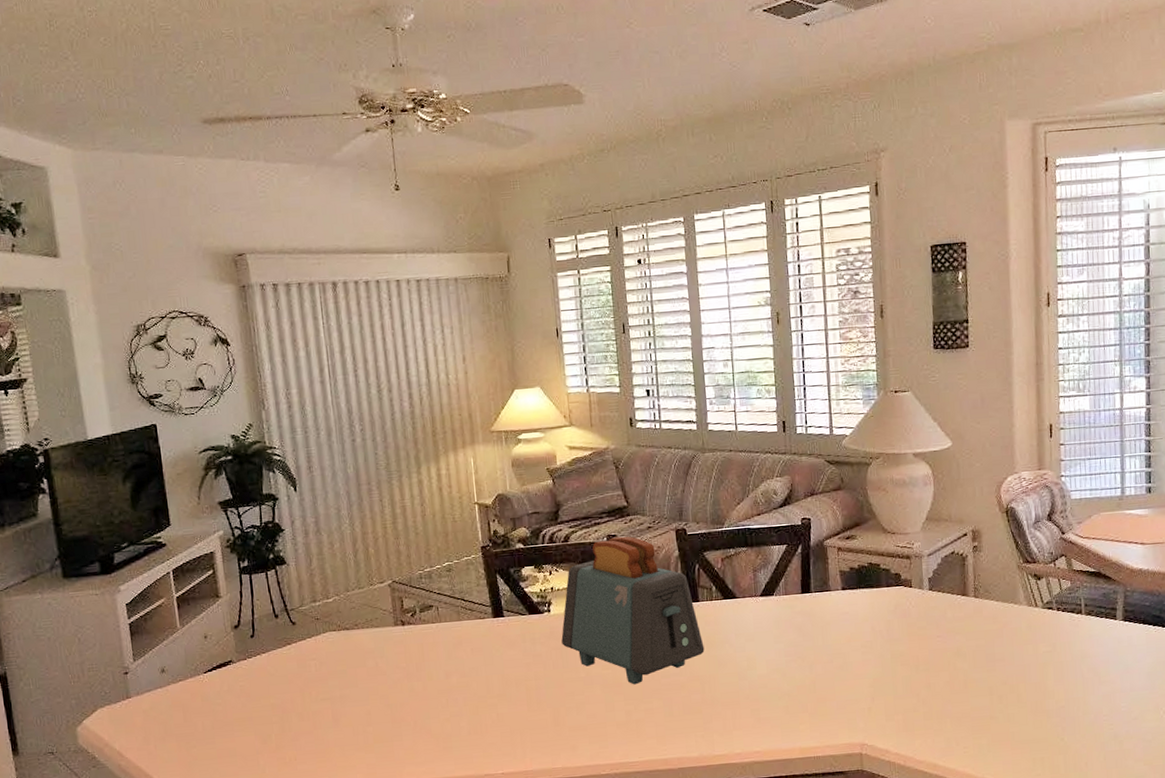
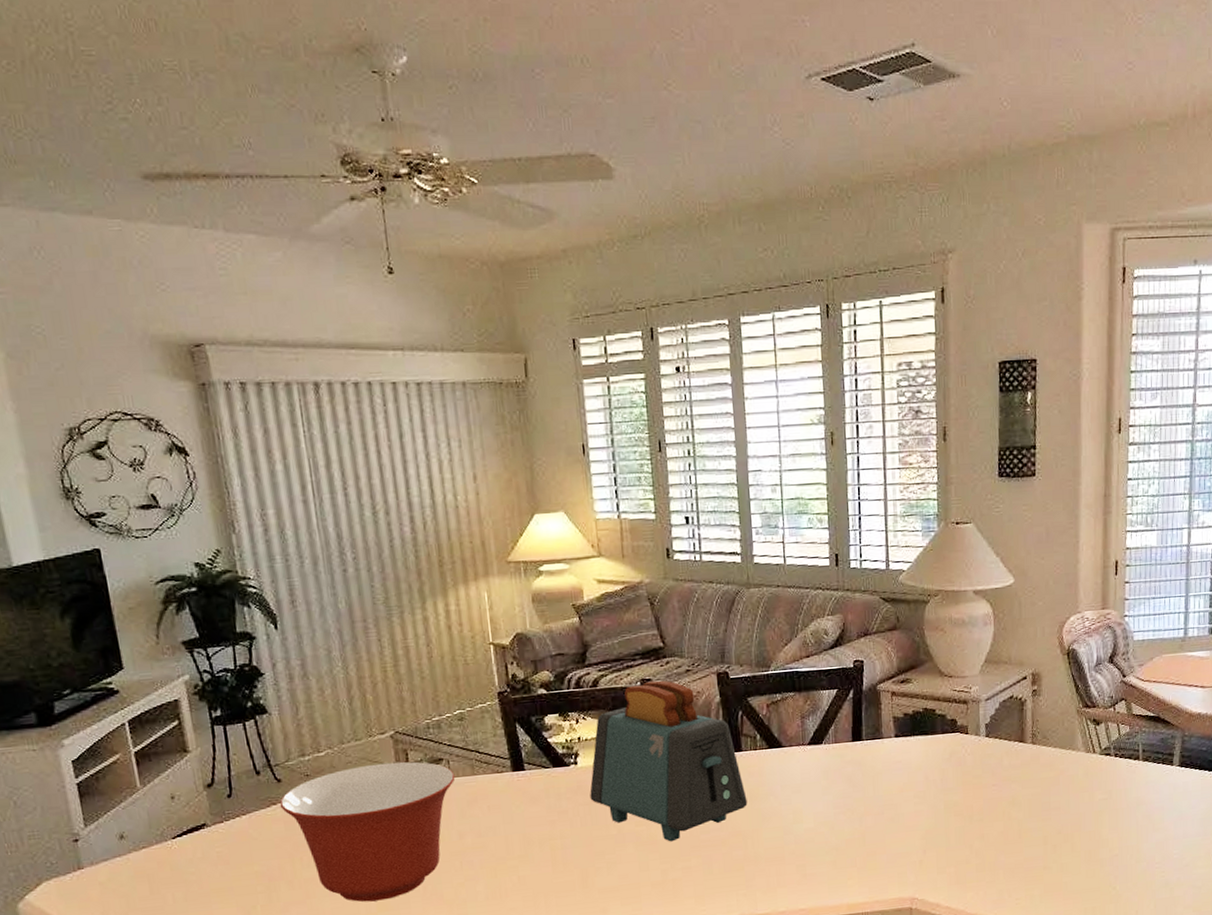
mixing bowl: none [293,608,443,734] -> present [279,761,455,902]

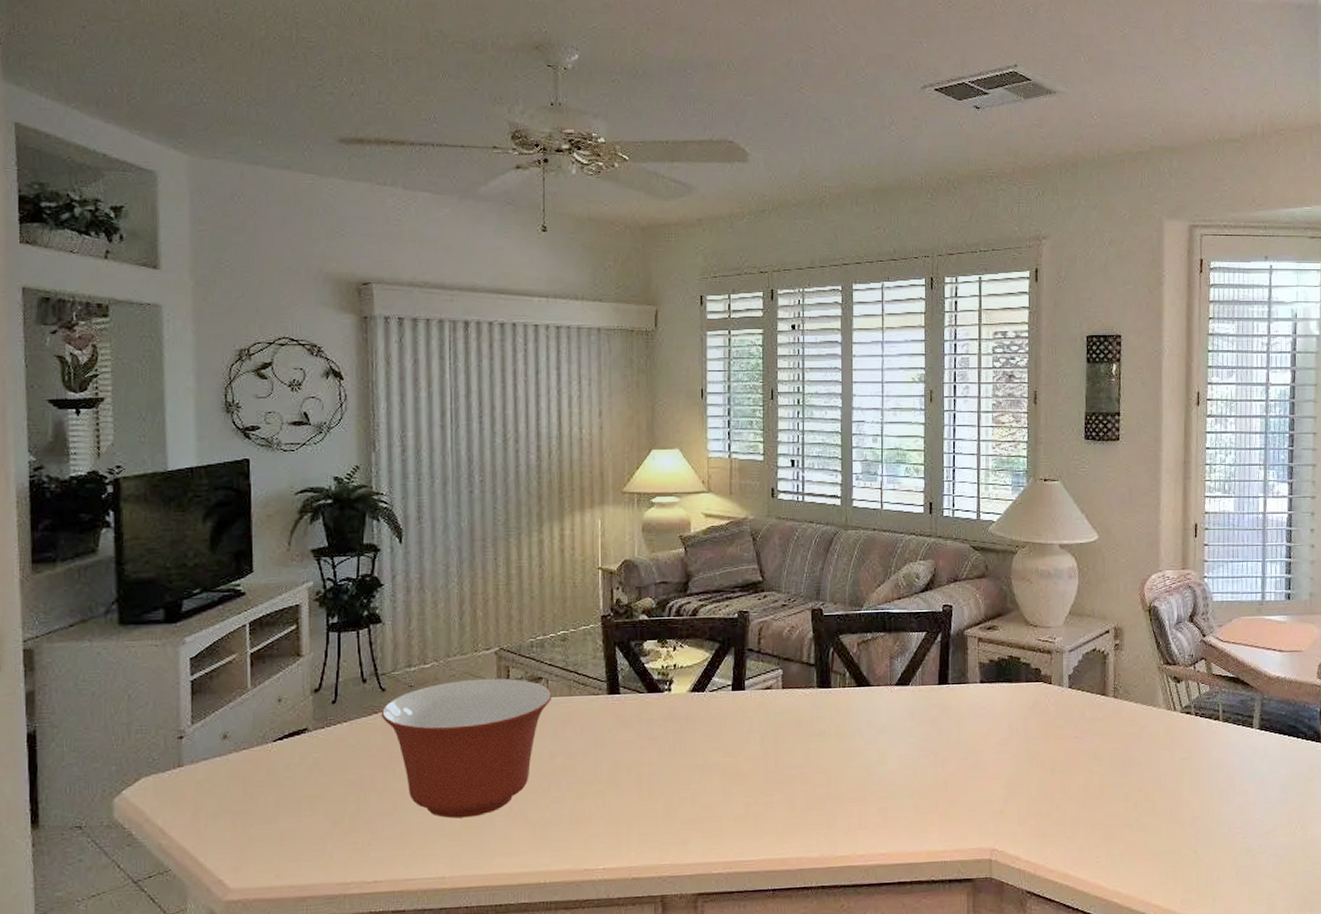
toaster: present [590,680,748,842] -> none [681,613,833,775]

